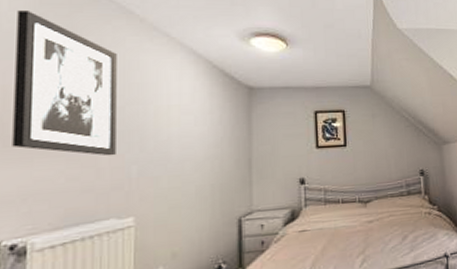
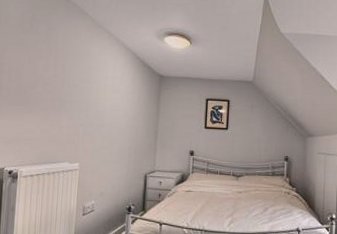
wall art: present [12,10,117,156] -> none [13,11,76,119]

